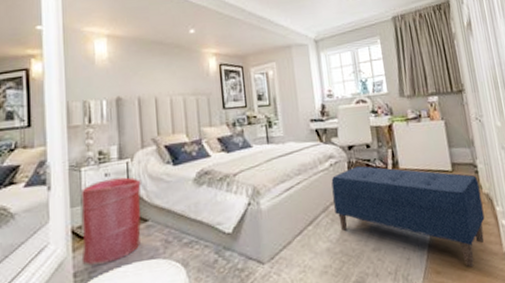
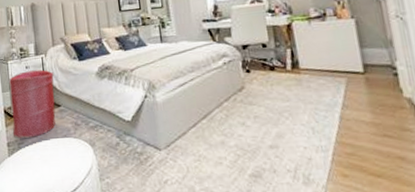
bench: present [331,165,485,267] -> none [225,65,405,173]

